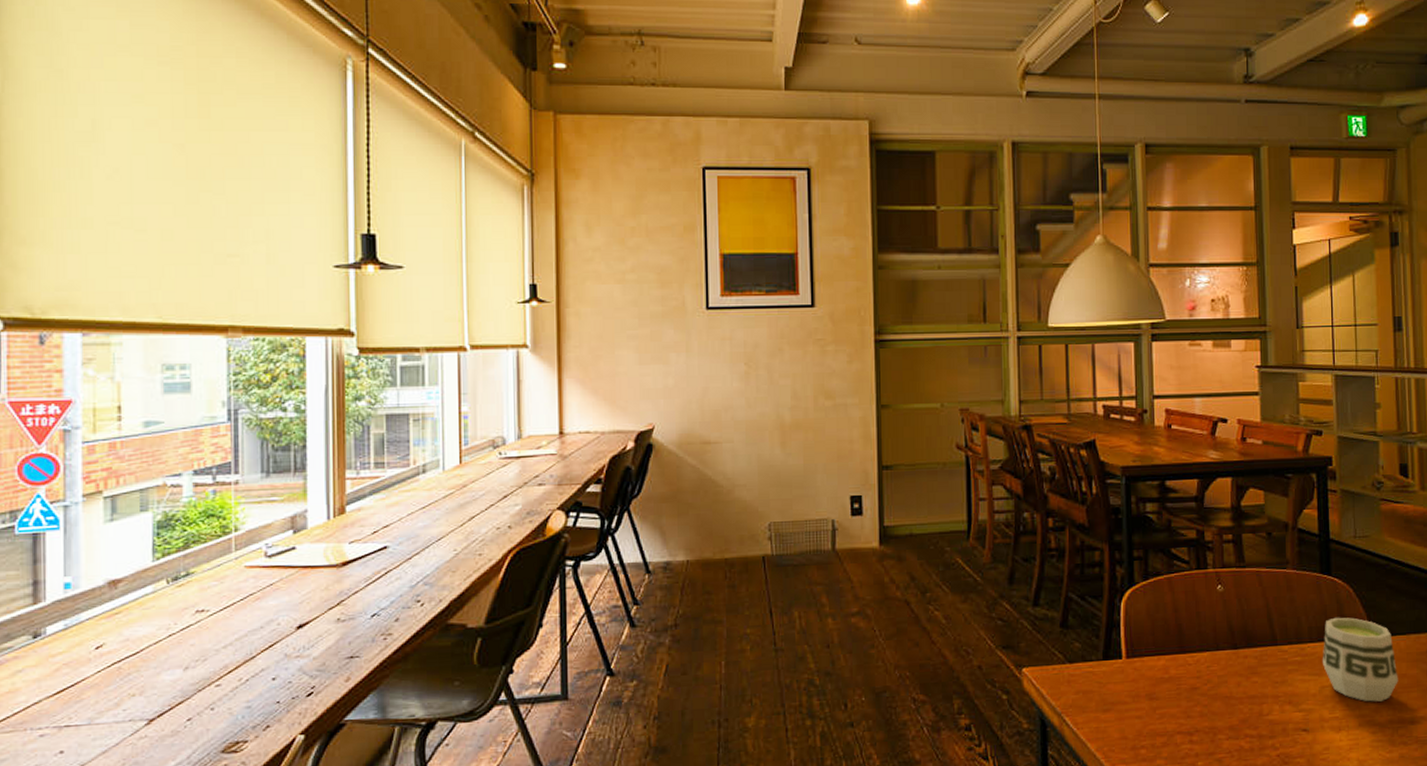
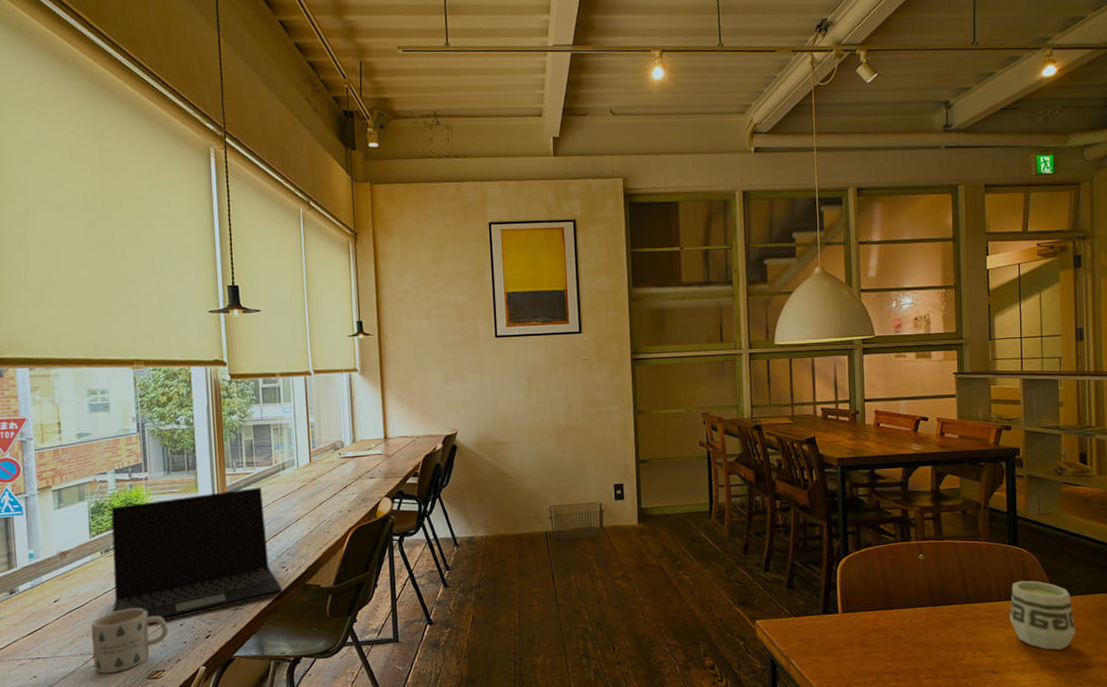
mug: none [147,656,255,747] -> present [91,608,168,674]
laptop: none [178,495,416,679] -> present [111,487,283,625]

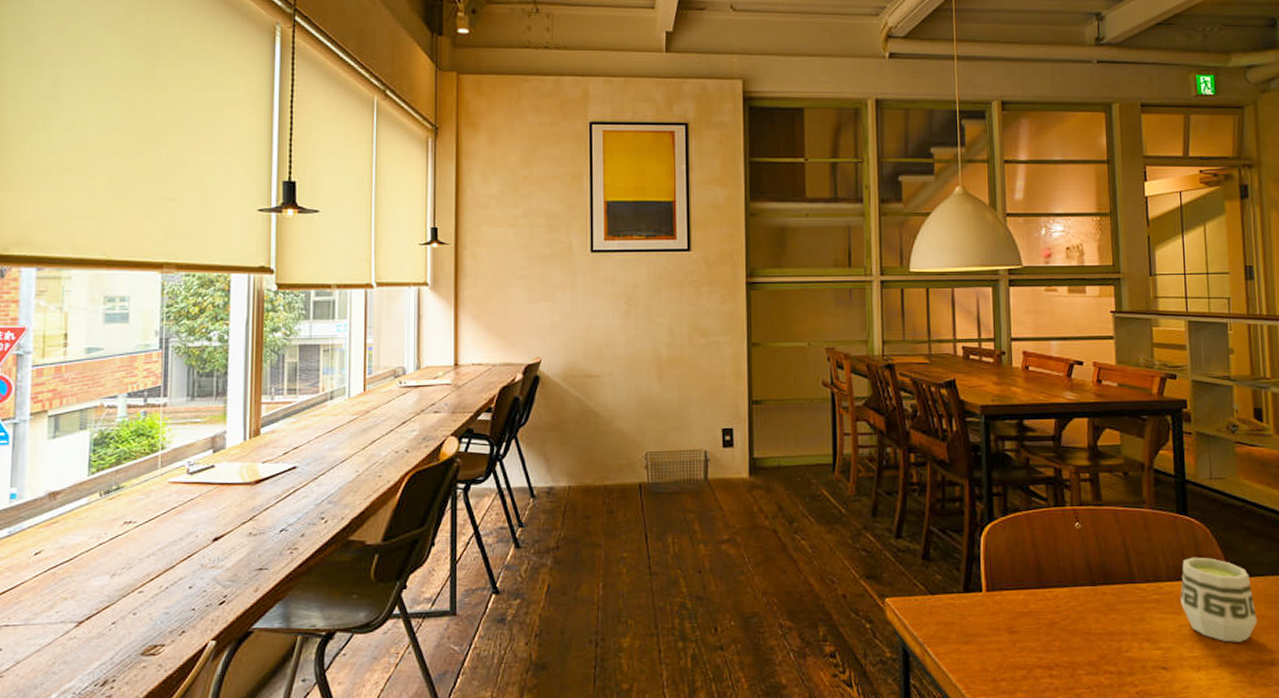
mug: present [91,608,168,674] -> none [77,565,174,648]
laptop: present [111,487,283,625] -> none [106,419,320,586]

